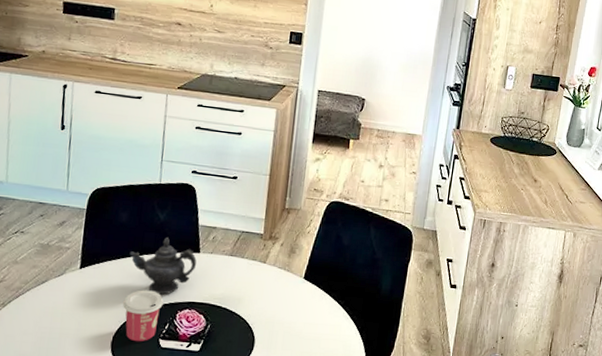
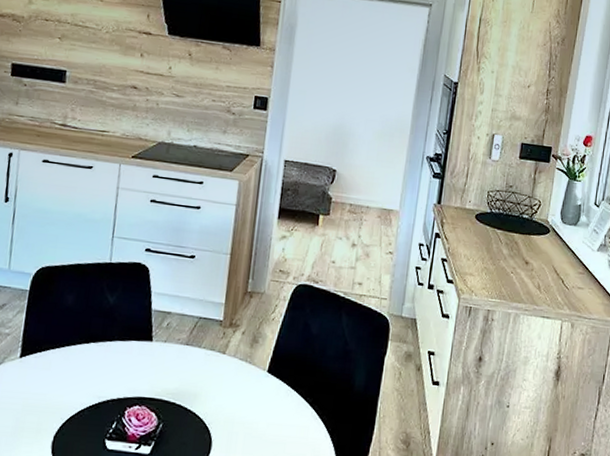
cup: present [123,290,164,342] -> none [66,382,111,443]
teapot: present [129,238,197,295] -> none [74,323,149,389]

